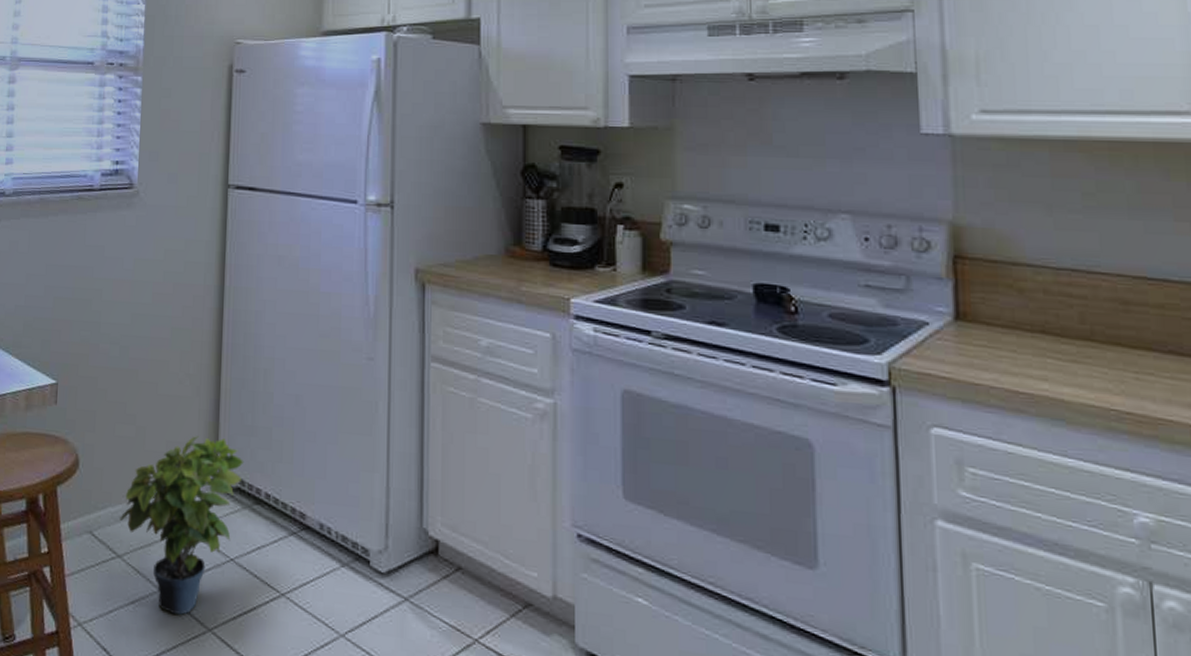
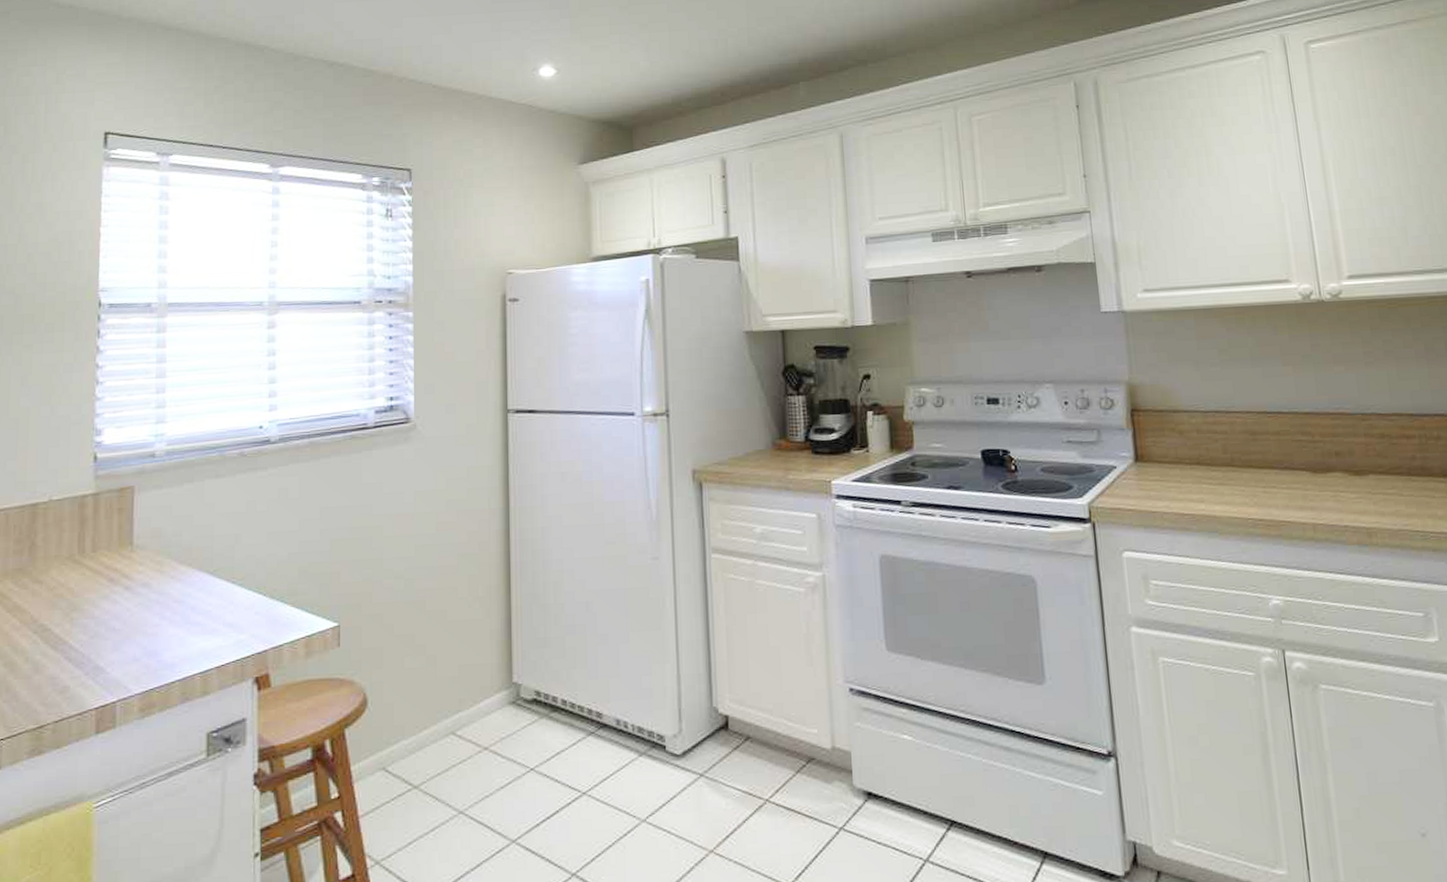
potted plant: present [120,436,244,615] -> none [414,654,539,834]

